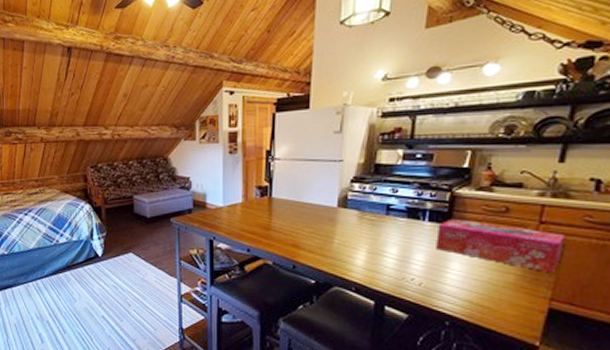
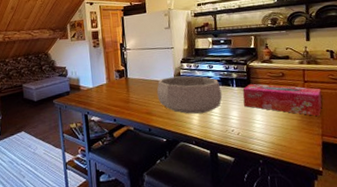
decorative bowl: none [310,200,406,254] -> present [156,75,223,114]

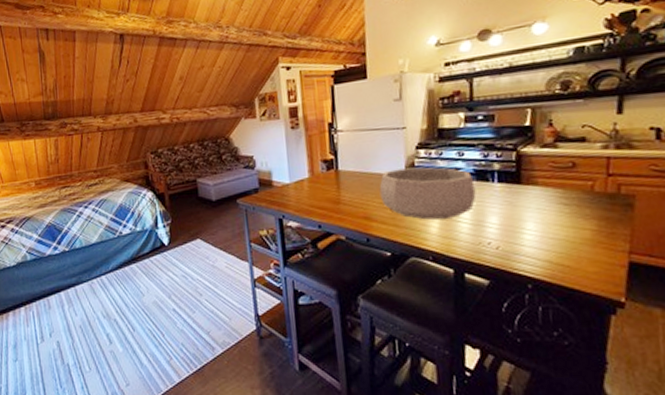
tissue box: present [242,83,322,117] -> none [507,177,635,226]

